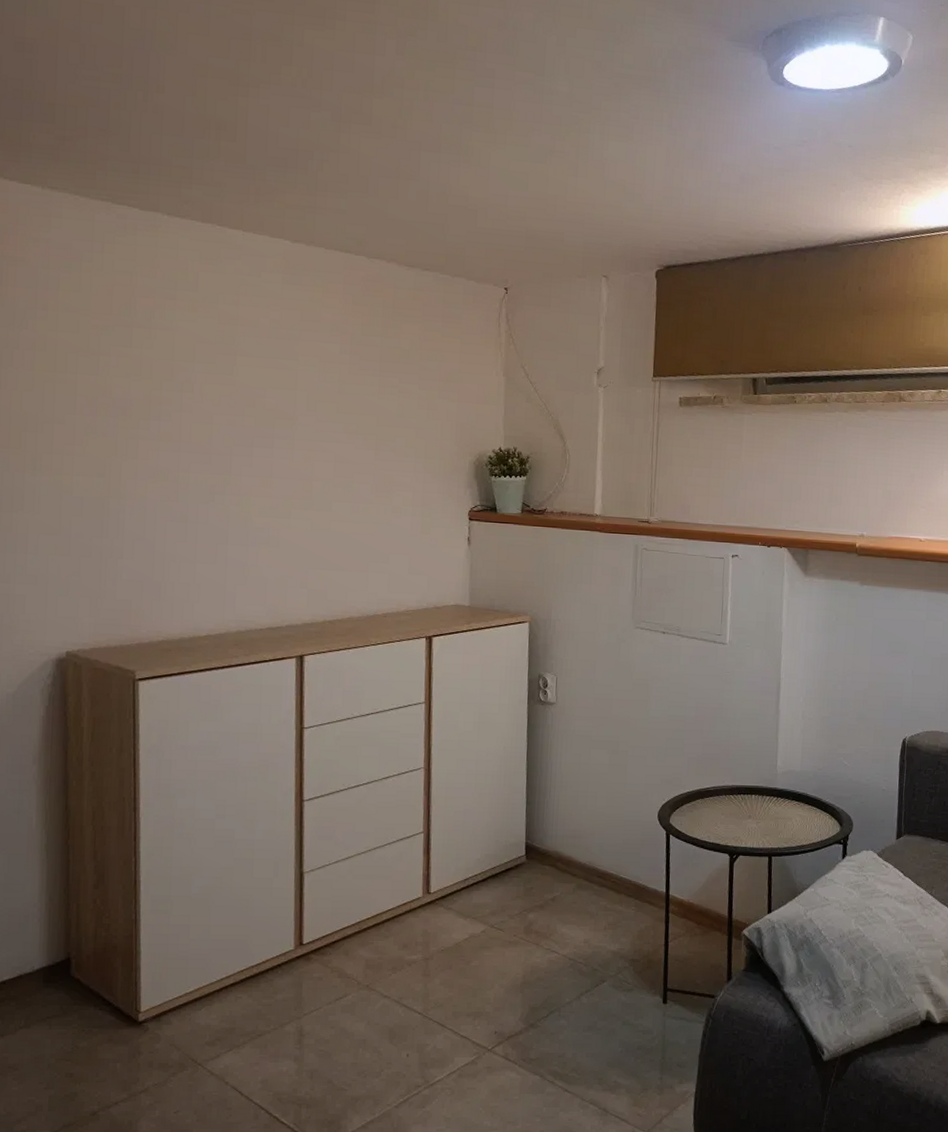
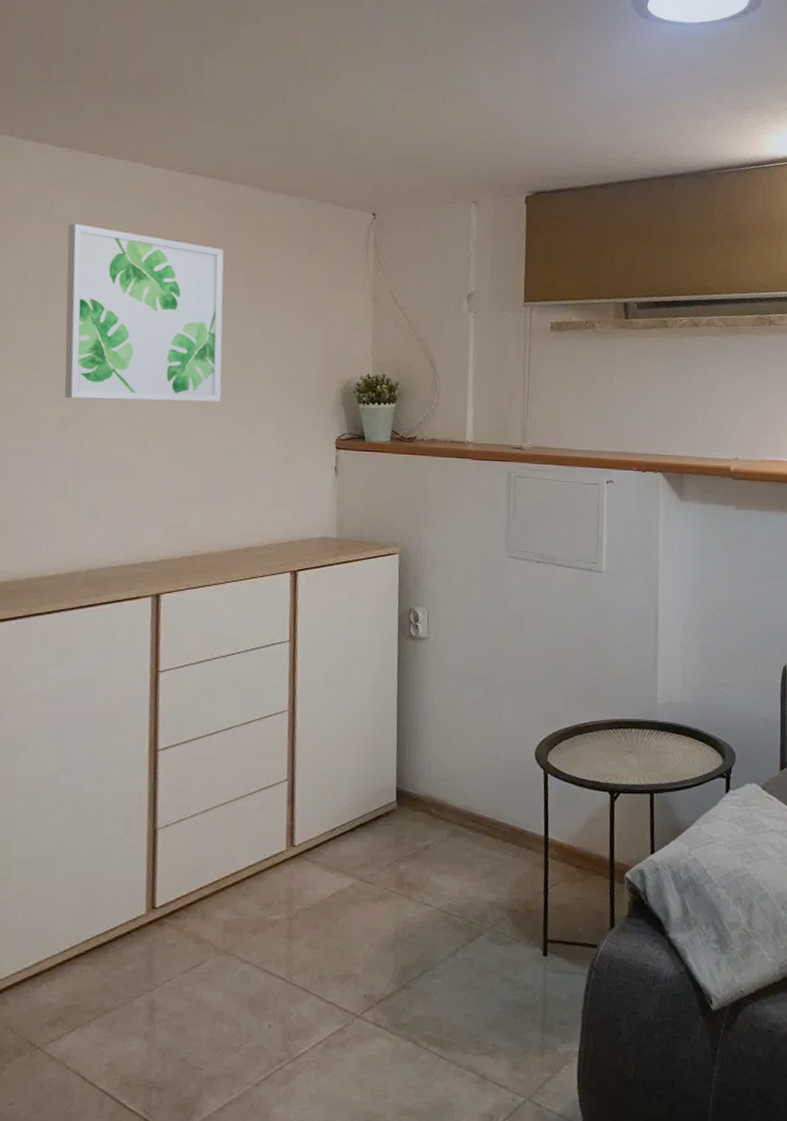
wall art: none [212,298,361,474] -> present [64,223,224,403]

